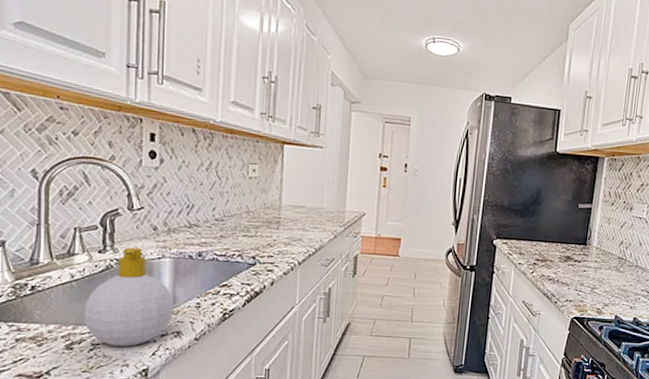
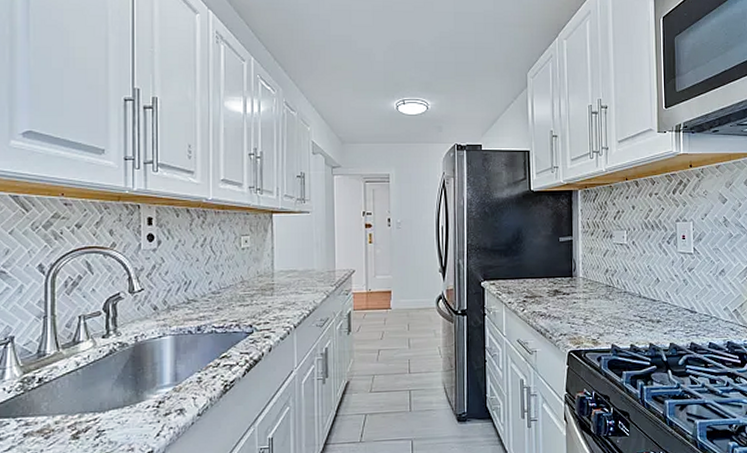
soap bottle: present [84,247,175,347] -> none [89,329,177,431]

